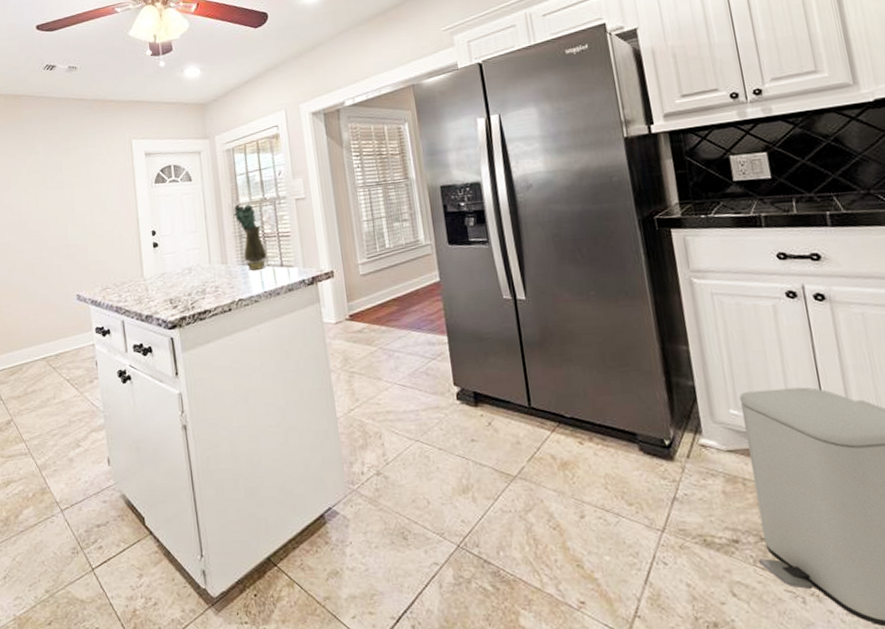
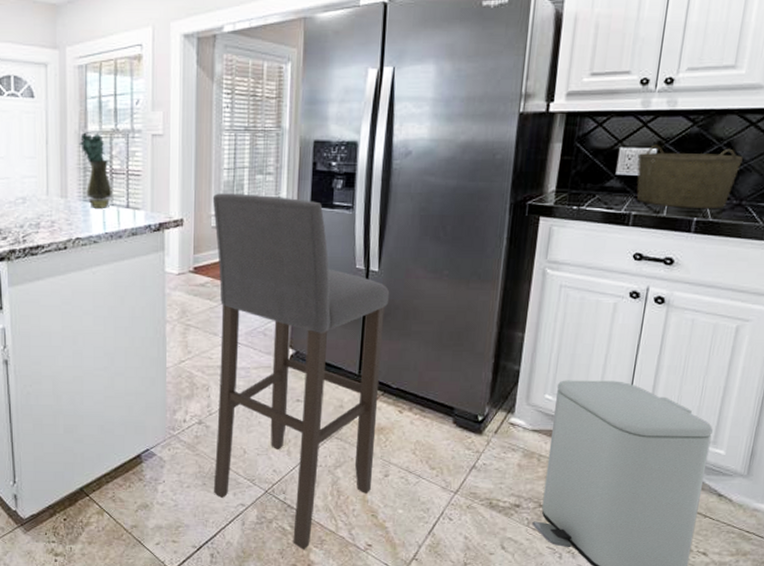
bar stool: none [357,239,569,614] -> present [212,193,390,551]
basket: none [749,143,856,205] -> present [636,144,743,208]

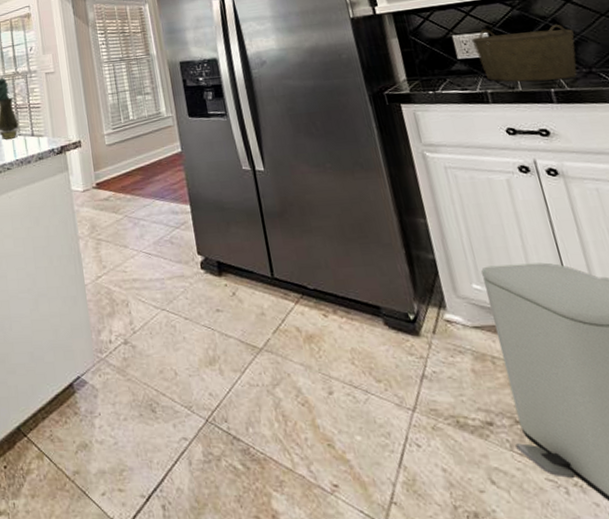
bar stool: present [212,193,390,551] -> none [102,112,318,496]

